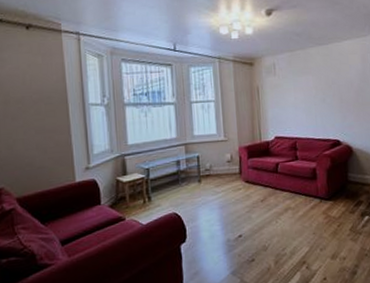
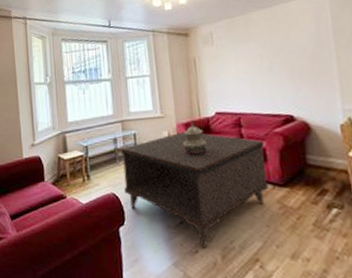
coffee table: none [184,153,317,257] -> present [121,131,269,249]
decorative urn: none [243,144,267,176] -> present [182,120,208,156]

